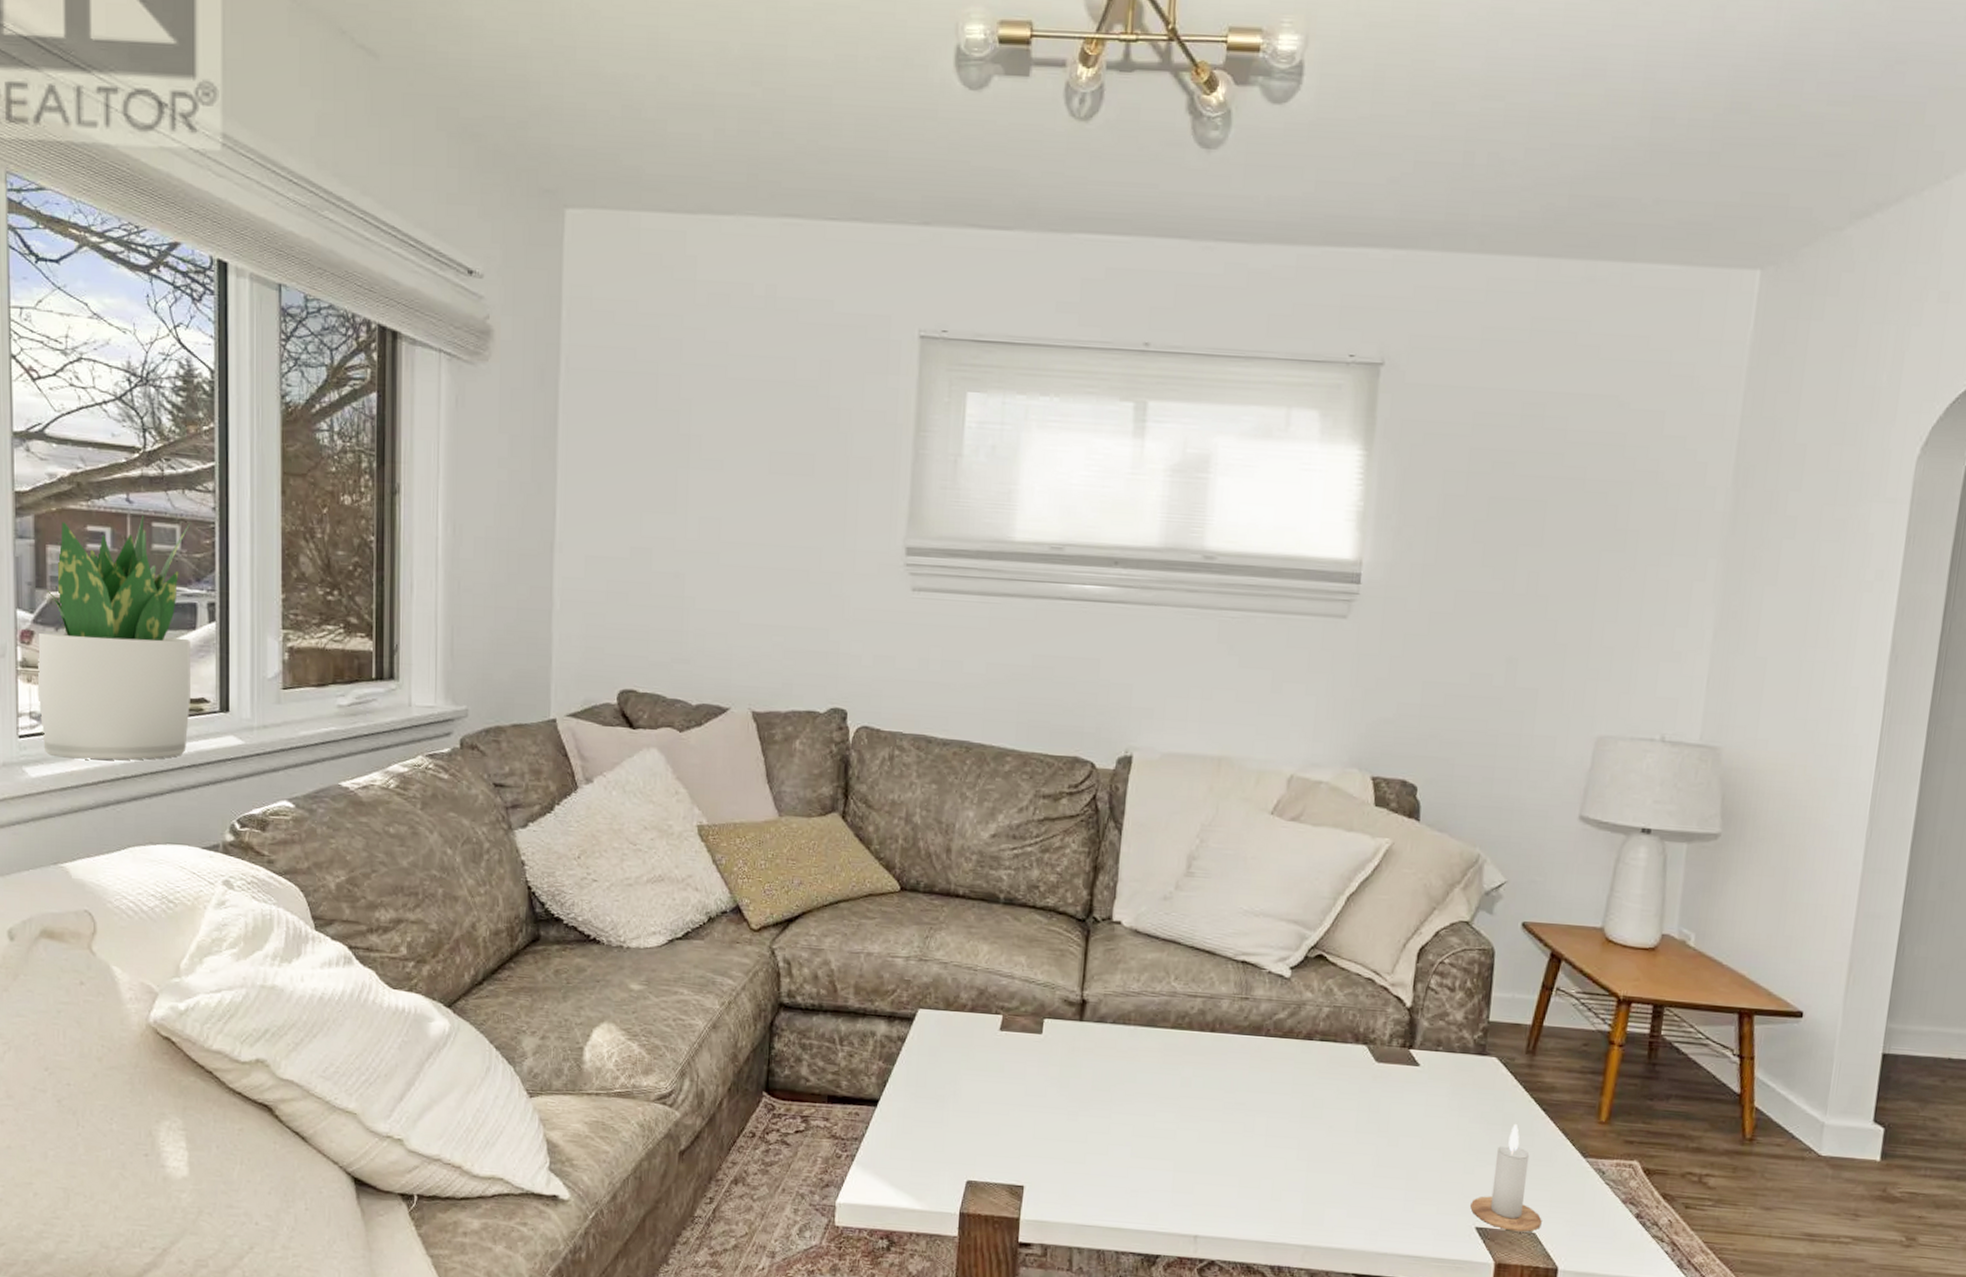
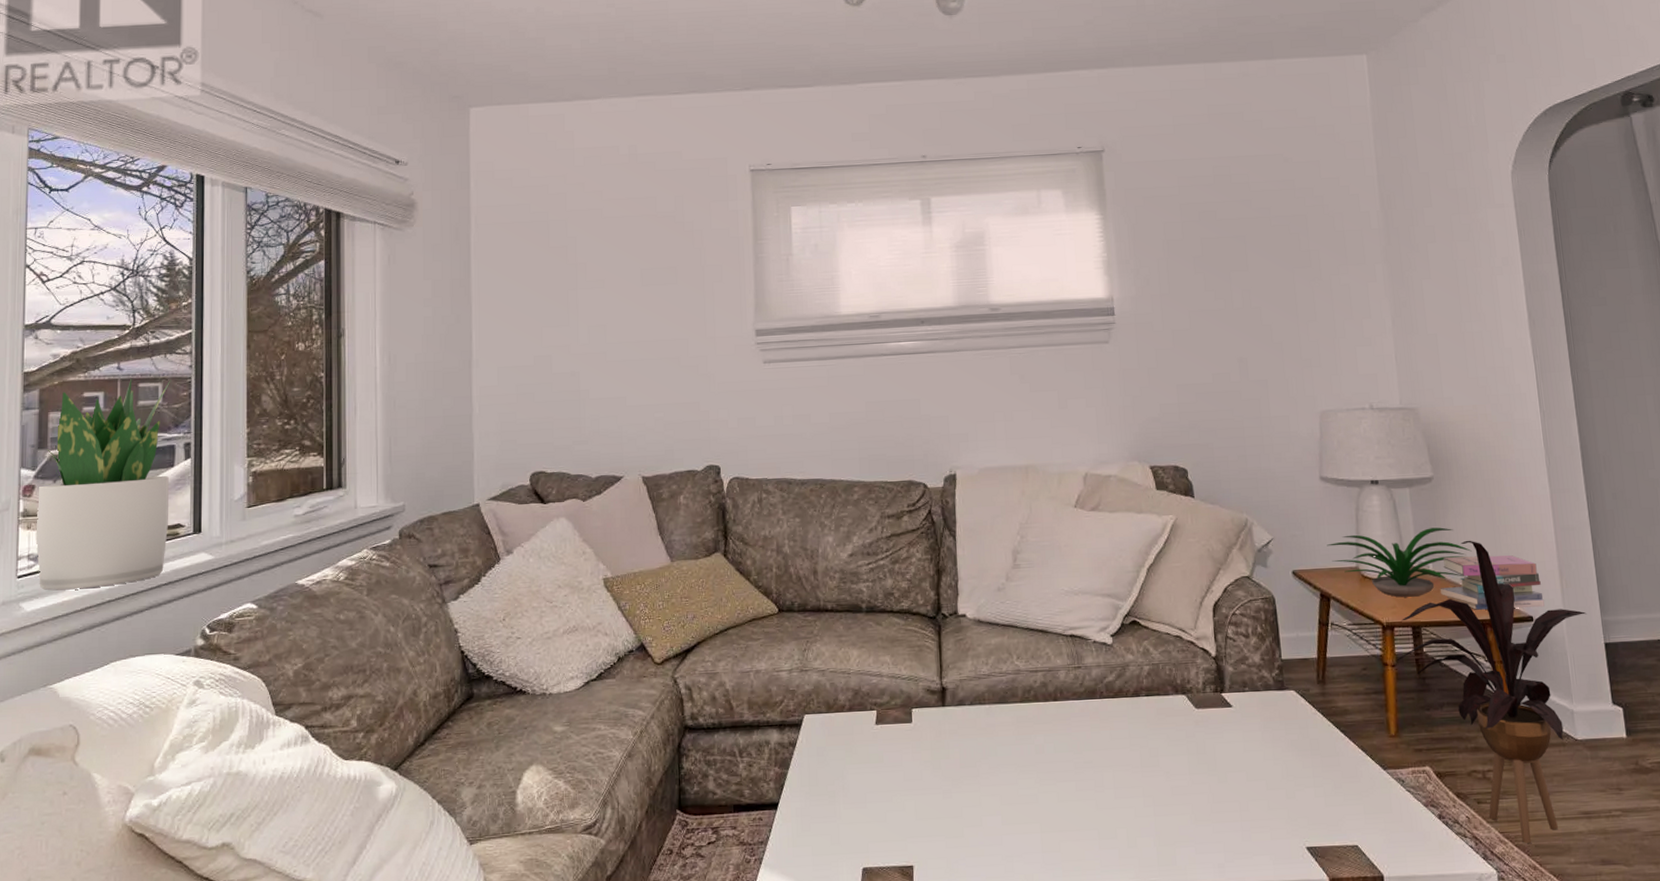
candle: present [1470,1124,1542,1232] -> none [1298,748,1361,847]
plant: none [1570,889,1747,972] -> present [1327,527,1472,597]
house plant: none [1626,914,1870,1259] -> present [1396,540,1587,844]
books: none [1696,929,1823,1004] -> present [1440,555,1545,610]

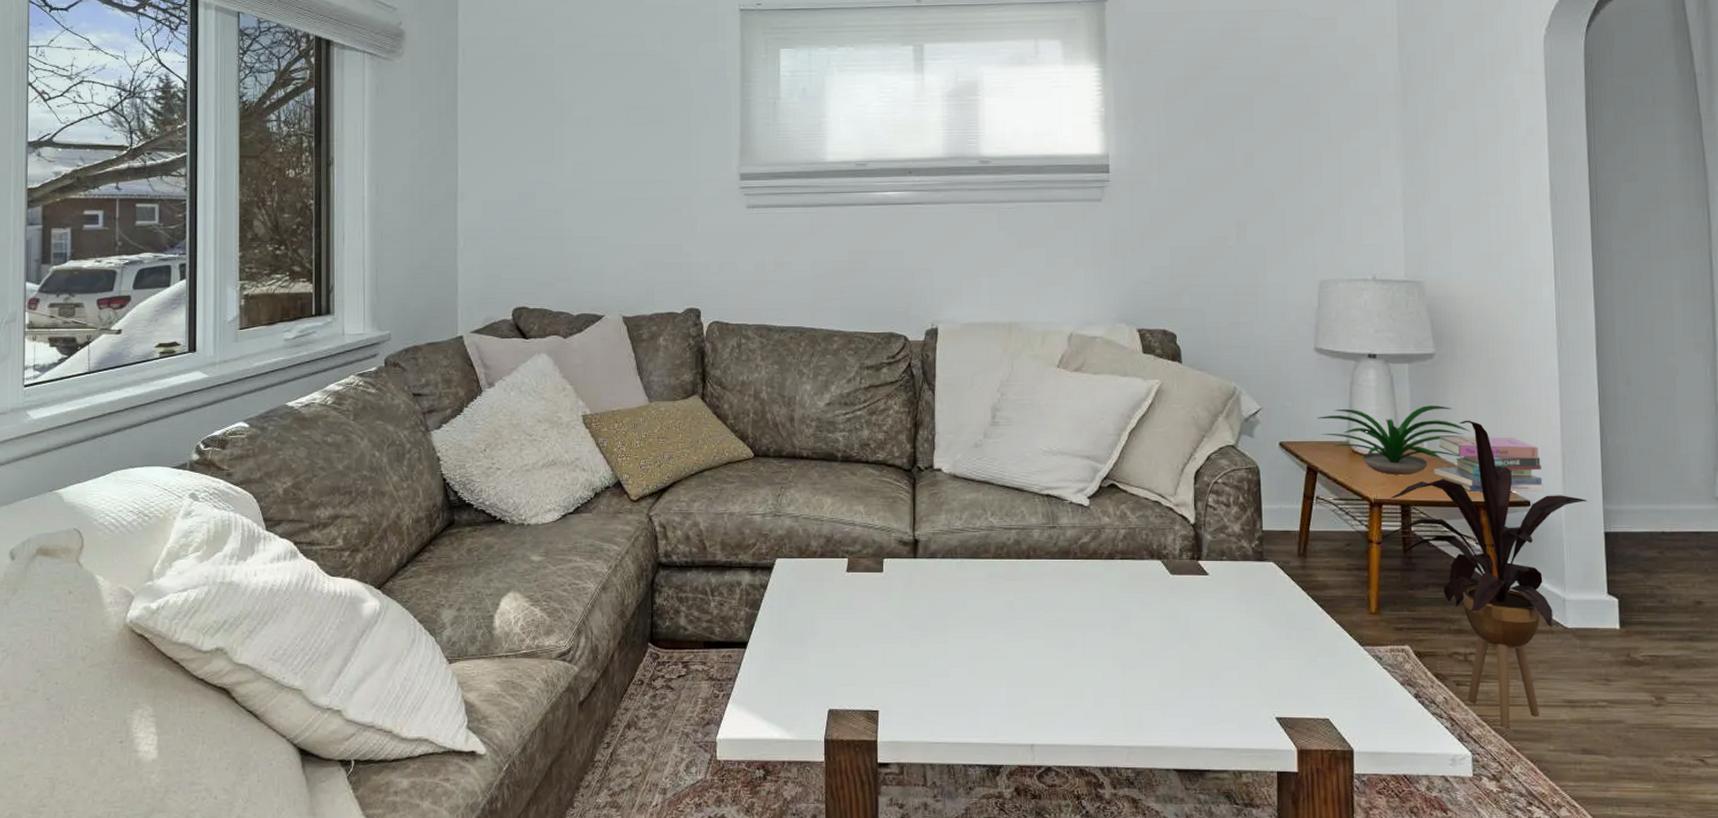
planter: present [35,379,171,591] -> none [40,199,167,401]

